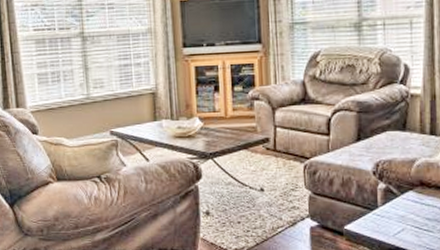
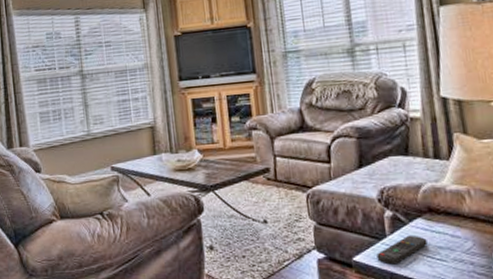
remote control: none [367,206,416,234] -> present [376,235,427,265]

